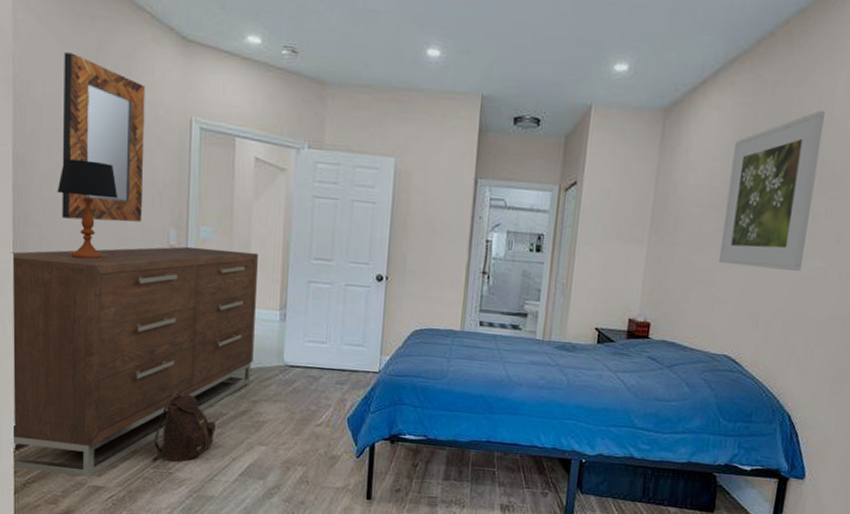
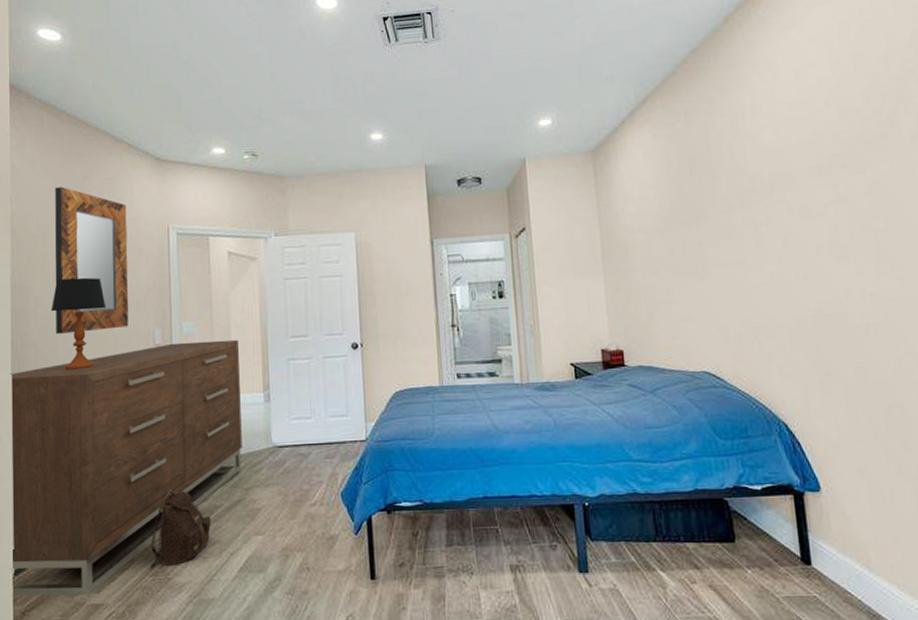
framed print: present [719,110,825,271] -> none [663,129,758,283]

